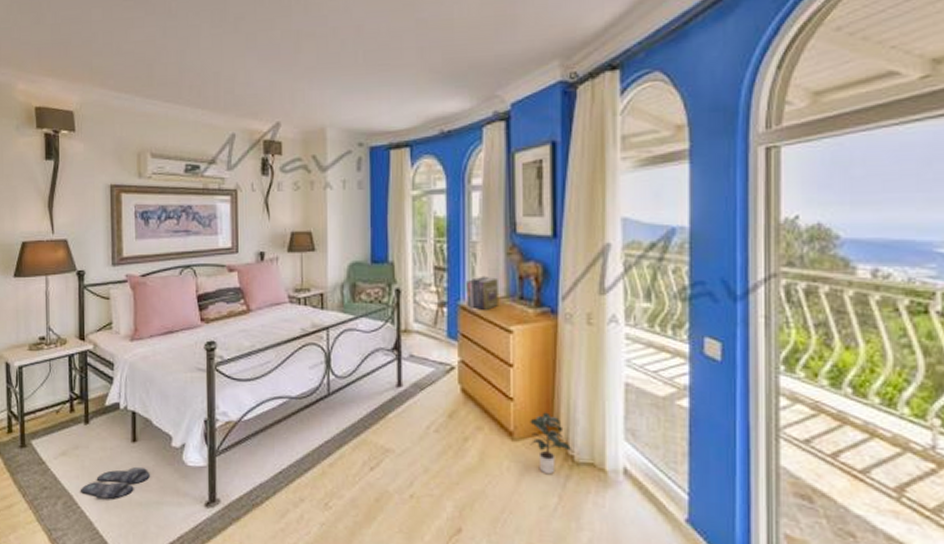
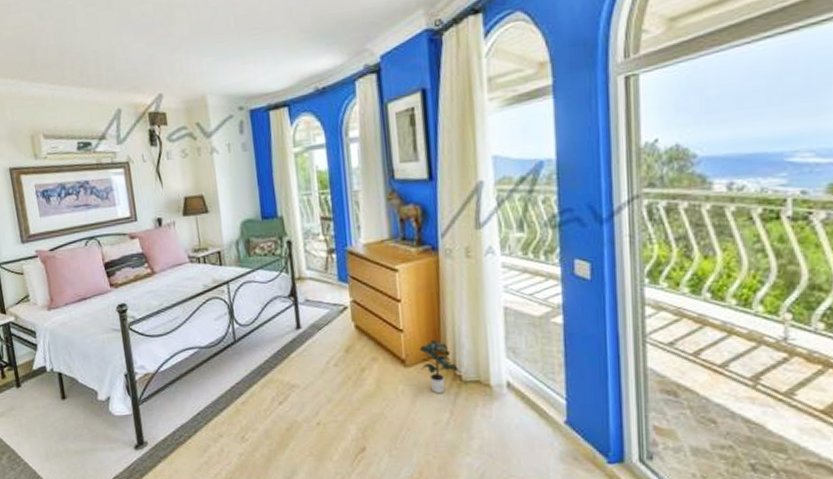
slippers: present [81,466,150,500] -> none [21,420,82,451]
books: present [465,276,500,310] -> none [350,221,384,253]

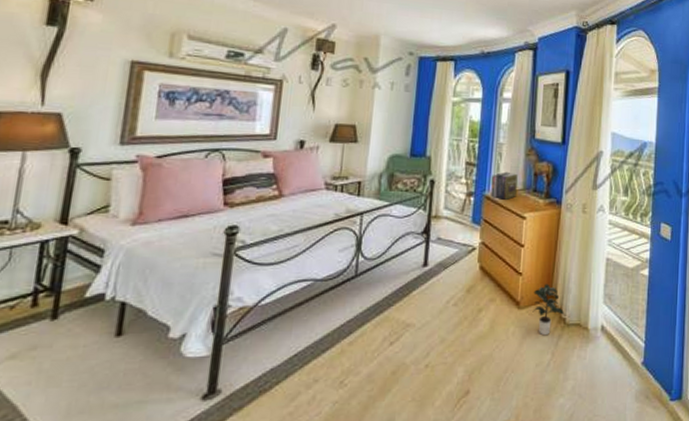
books: none [350,221,384,253] -> present [491,171,518,200]

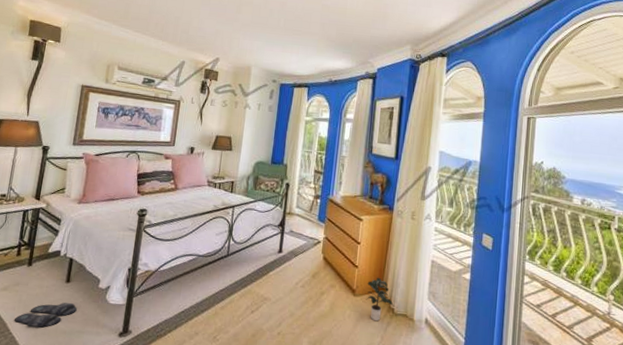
slippers: none [31,363,135,406] -> present [15,302,77,328]
books: present [491,171,518,200] -> none [334,180,357,204]

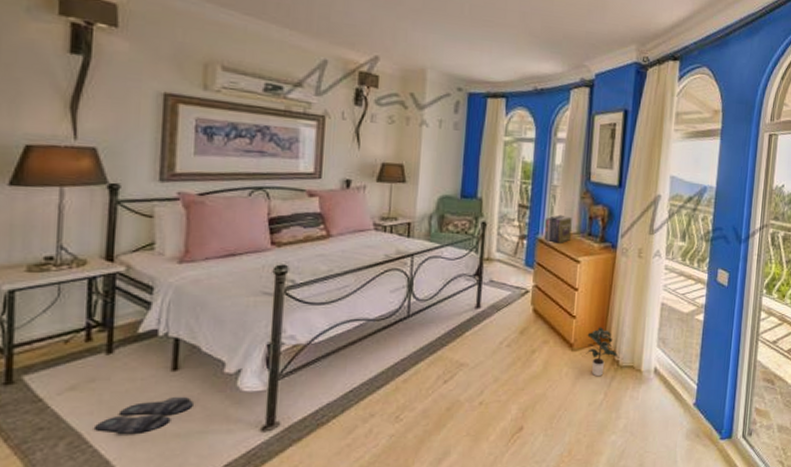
books: none [334,180,357,204] -> present [544,214,572,243]

